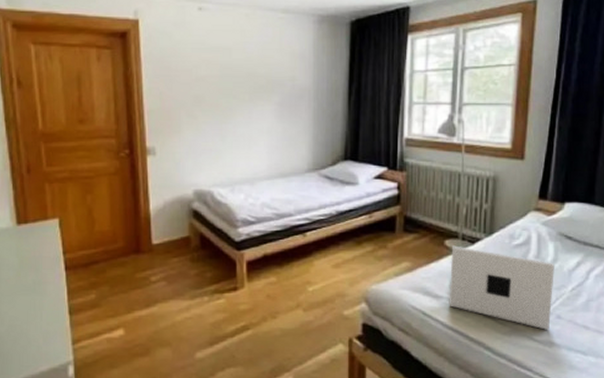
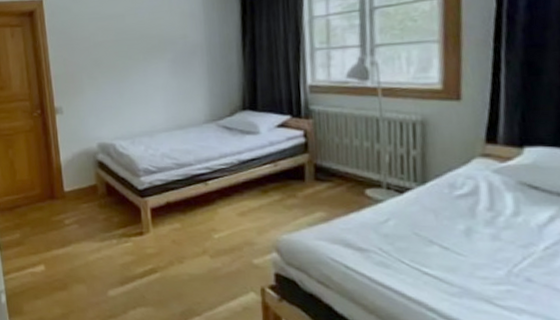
laptop: present [449,245,554,330] -> none [374,195,517,294]

